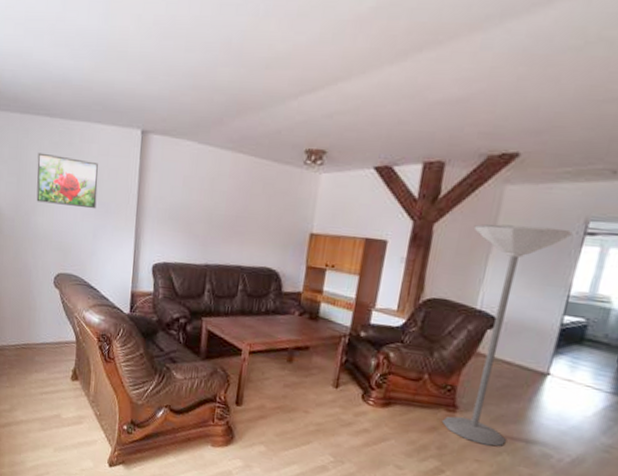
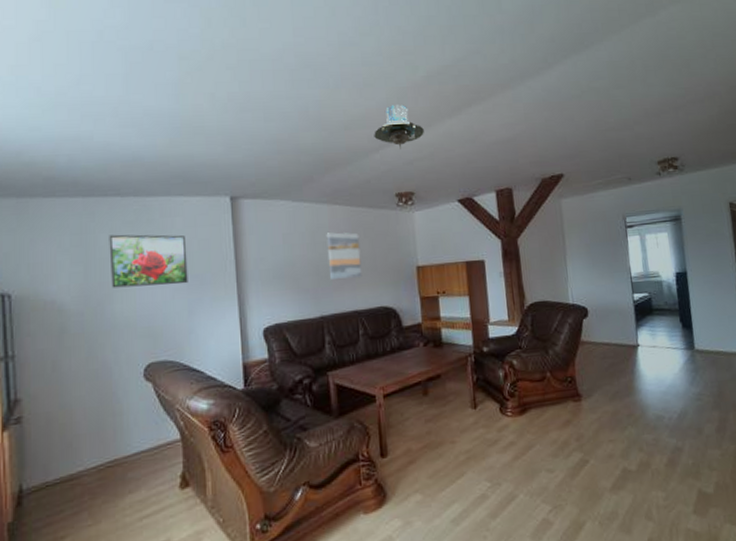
wall art: none [221,182,258,233] -> present [326,232,362,279]
ceiling lamp: none [296,42,356,98] -> present [374,105,424,149]
floor lamp: present [441,224,573,446] -> none [548,226,627,424]

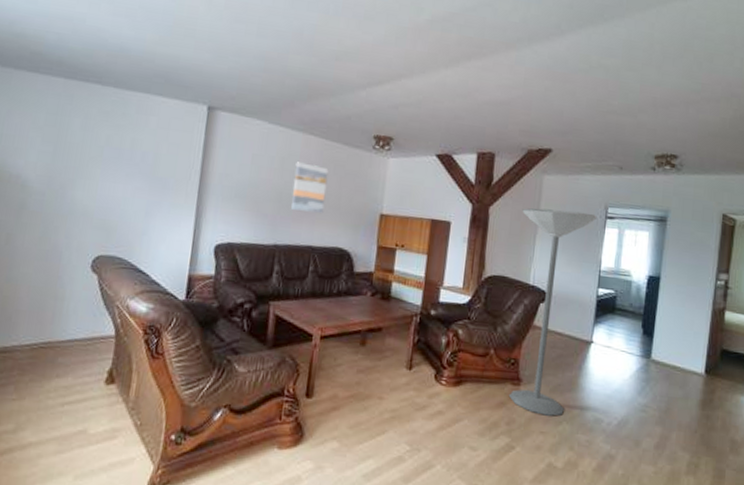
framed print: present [109,234,188,288] -> none [76,121,156,185]
ceiling lamp: present [374,105,424,149] -> none [364,43,417,91]
floor lamp: none [548,226,627,424] -> present [508,208,597,416]

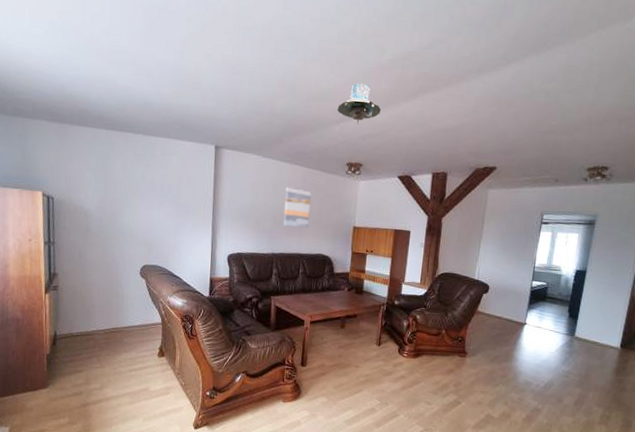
ceiling lamp: none [364,43,417,91] -> present [337,83,381,125]
floor lamp: present [508,208,597,416] -> none [456,217,534,380]

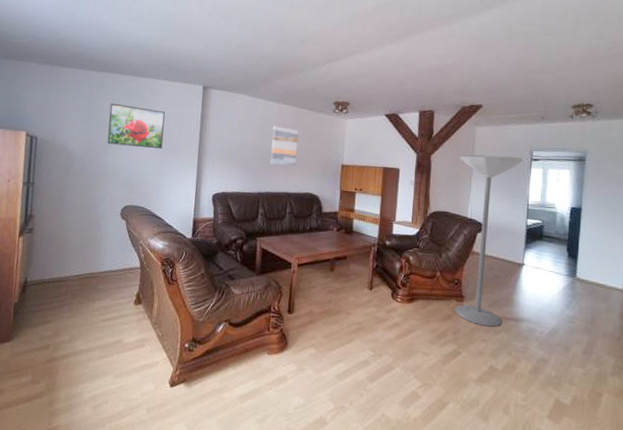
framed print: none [122,163,179,210] -> present [107,103,165,149]
ceiling lamp: present [337,83,381,125] -> none [324,27,366,65]
floor lamp: none [456,217,534,380] -> present [454,154,524,327]

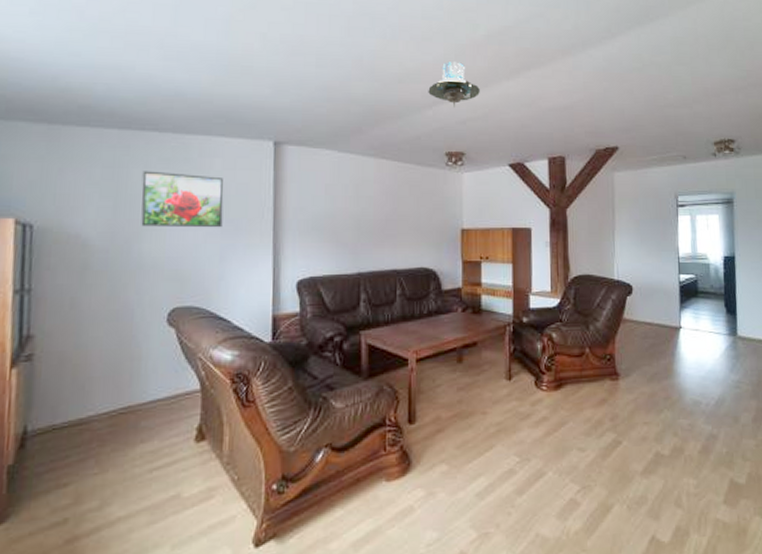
wall art: present [271,126,299,166] -> none [370,187,405,235]
ceiling lamp: none [324,27,366,65] -> present [428,61,480,108]
floor lamp: present [454,154,524,327] -> none [598,203,669,406]

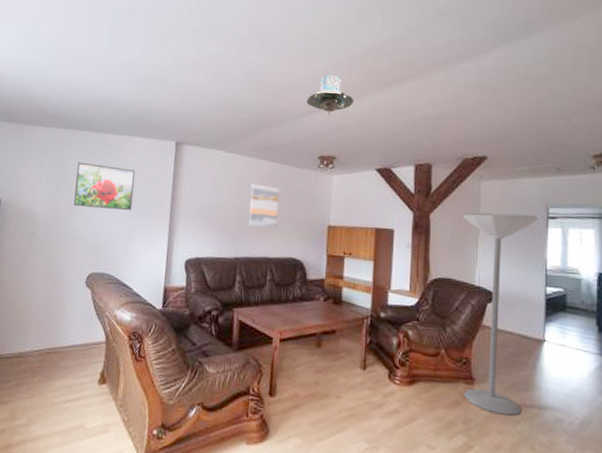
wall art: none [370,187,405,235] -> present [249,184,280,228]
floor lamp: none [598,203,669,406] -> present [462,212,538,416]

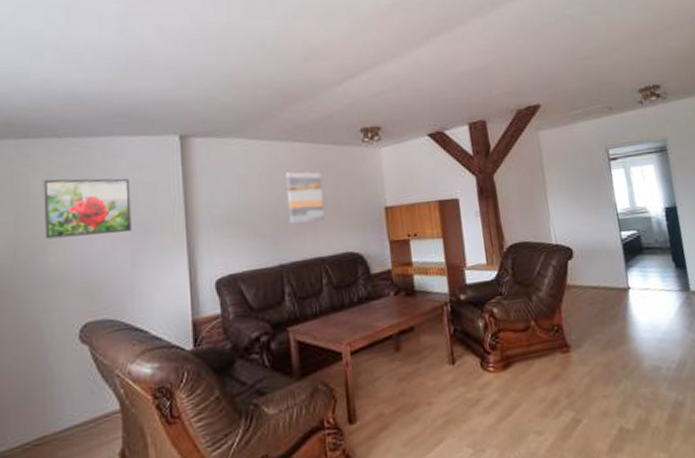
ceiling lamp: present [306,75,354,116] -> none [336,34,390,81]
floor lamp: present [462,212,538,416] -> none [526,159,621,378]

